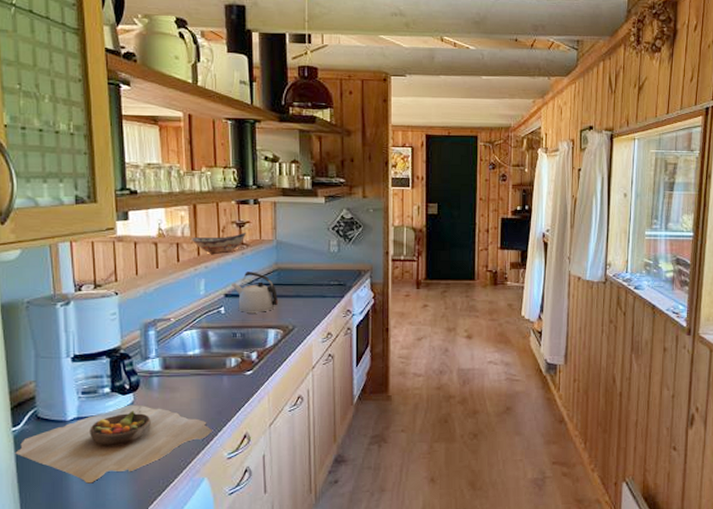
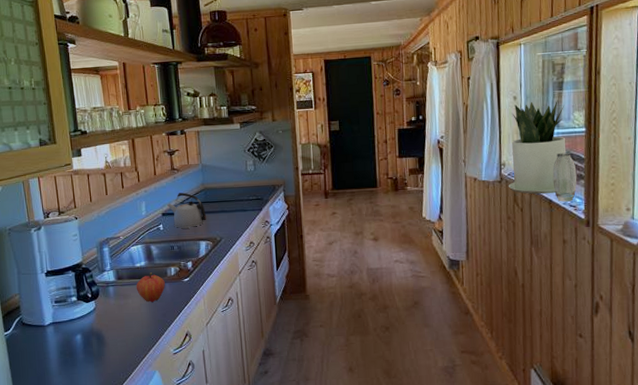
cutting board: present [15,404,212,484] -> none [8,310,160,377]
fruit: none [186,362,223,397] -> present [136,272,165,302]
decorative bowl: present [191,232,247,254] -> none [132,159,177,180]
planter: none [612,200,675,299] -> present [508,99,567,195]
vase: none [657,256,682,308] -> present [552,152,577,202]

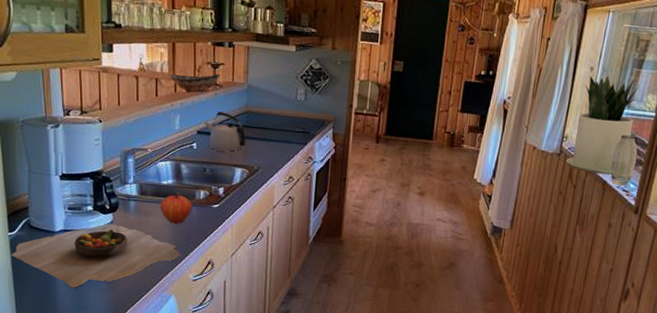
cutting board: none [8,310,160,377] -> present [11,223,181,288]
decorative bowl: none [132,159,177,180] -> present [169,73,221,93]

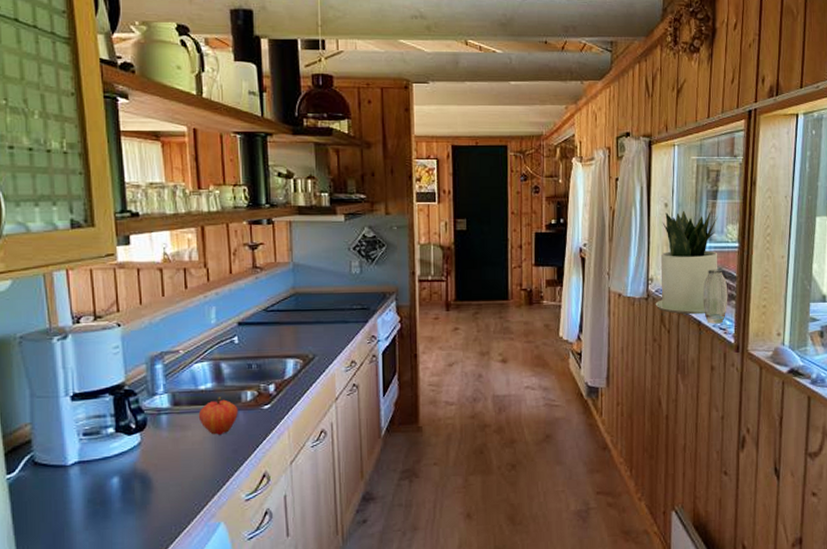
cutting board: present [11,223,181,288] -> none [10,445,228,533]
decorative bowl: present [169,73,221,93] -> none [200,254,261,279]
kettle: present [204,111,246,152] -> none [245,297,296,343]

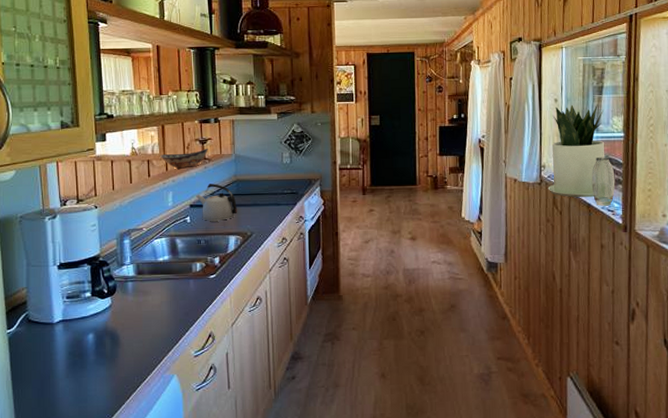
fruit: present [198,397,238,435] -> none [157,267,189,300]
decorative bowl: none [200,254,261,279] -> present [160,148,209,169]
kettle: none [245,297,296,343] -> present [196,183,237,222]

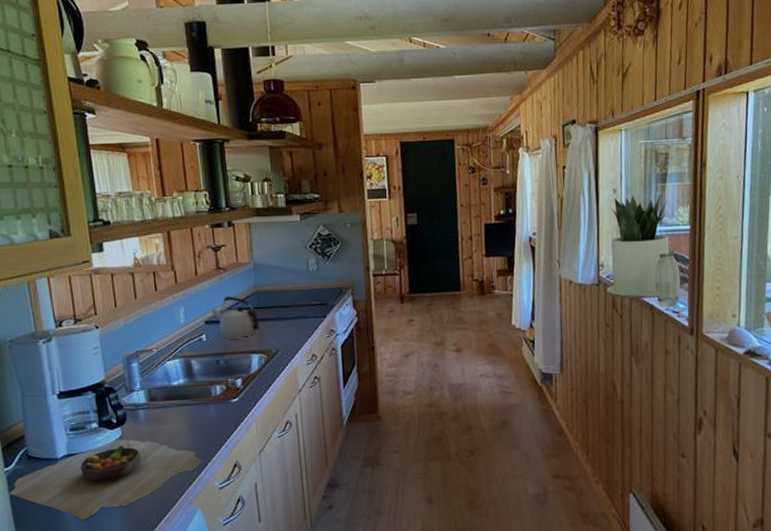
cutting board: none [9,307,181,381] -> present [9,438,202,521]
decorative bowl: present [160,148,209,169] -> none [168,256,223,281]

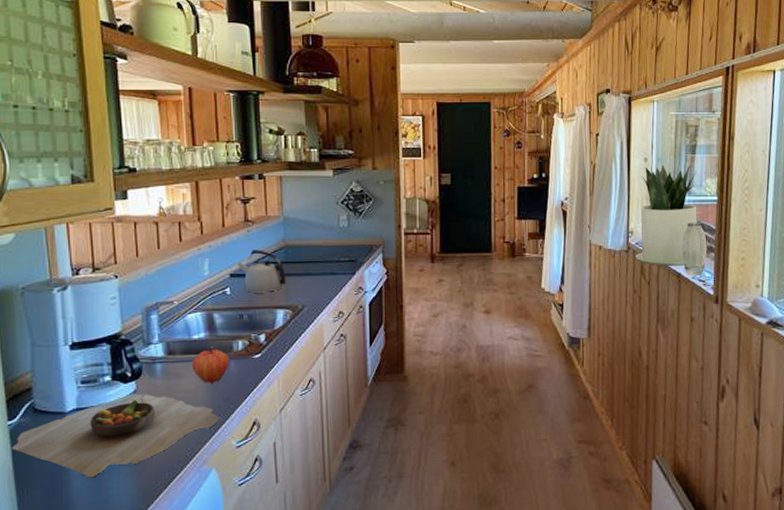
fruit: none [172,392,209,428] -> present [191,346,230,383]

